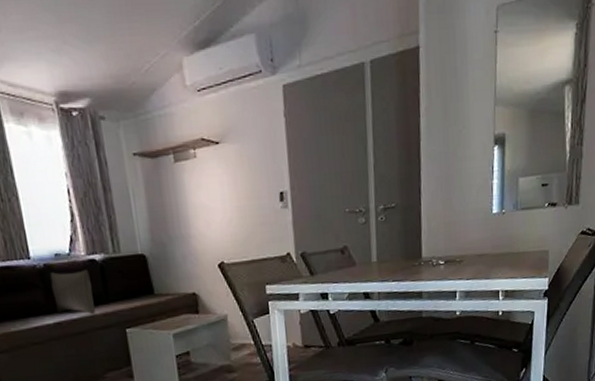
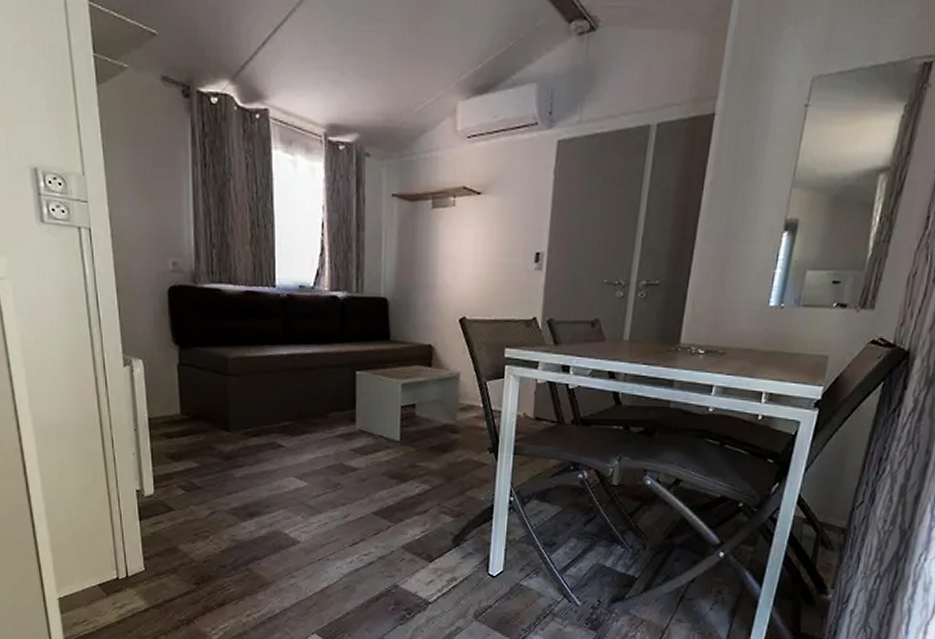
pillow: present [49,269,95,315] -> none [291,303,330,352]

